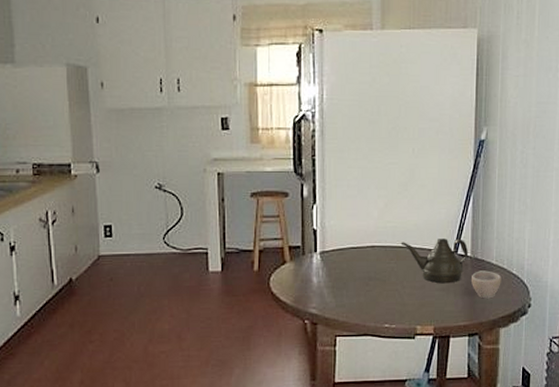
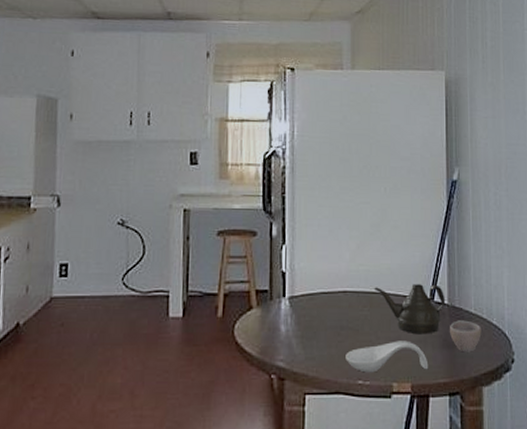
spoon rest: none [373,289,450,318] -> present [346,340,429,373]

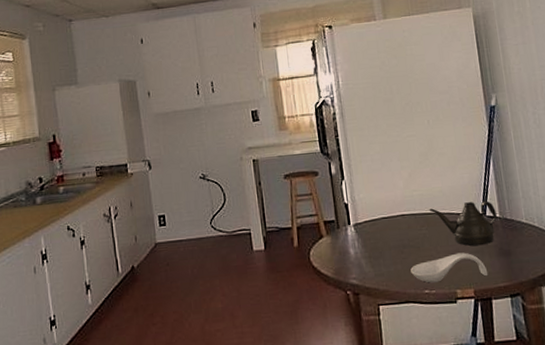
cup: present [450,320,482,352] -> none [504,229,535,258]

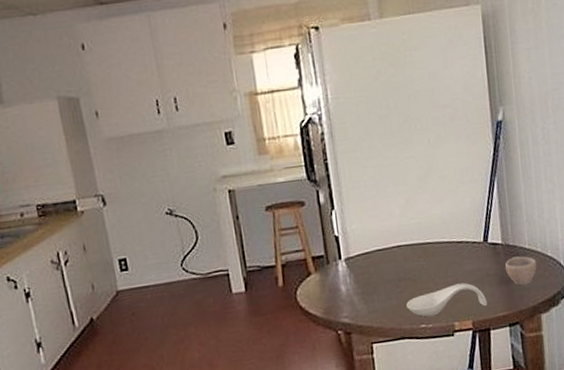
teapot: present [429,200,498,246] -> none [427,226,500,276]
cup: none [504,229,535,258] -> present [505,256,537,286]

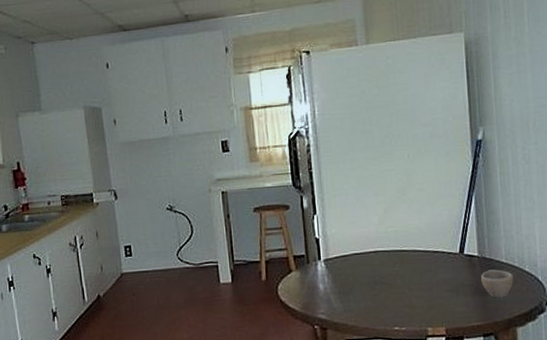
spoon rest: present [406,283,488,317] -> none [381,290,462,320]

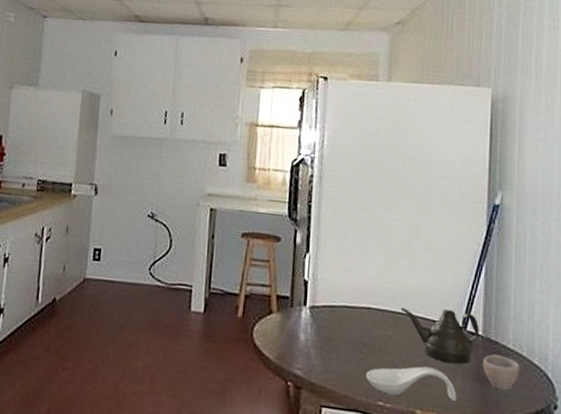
spoon rest: none [381,290,462,320] -> present [366,366,457,402]
teapot: none [403,239,476,285] -> present [400,307,480,364]

